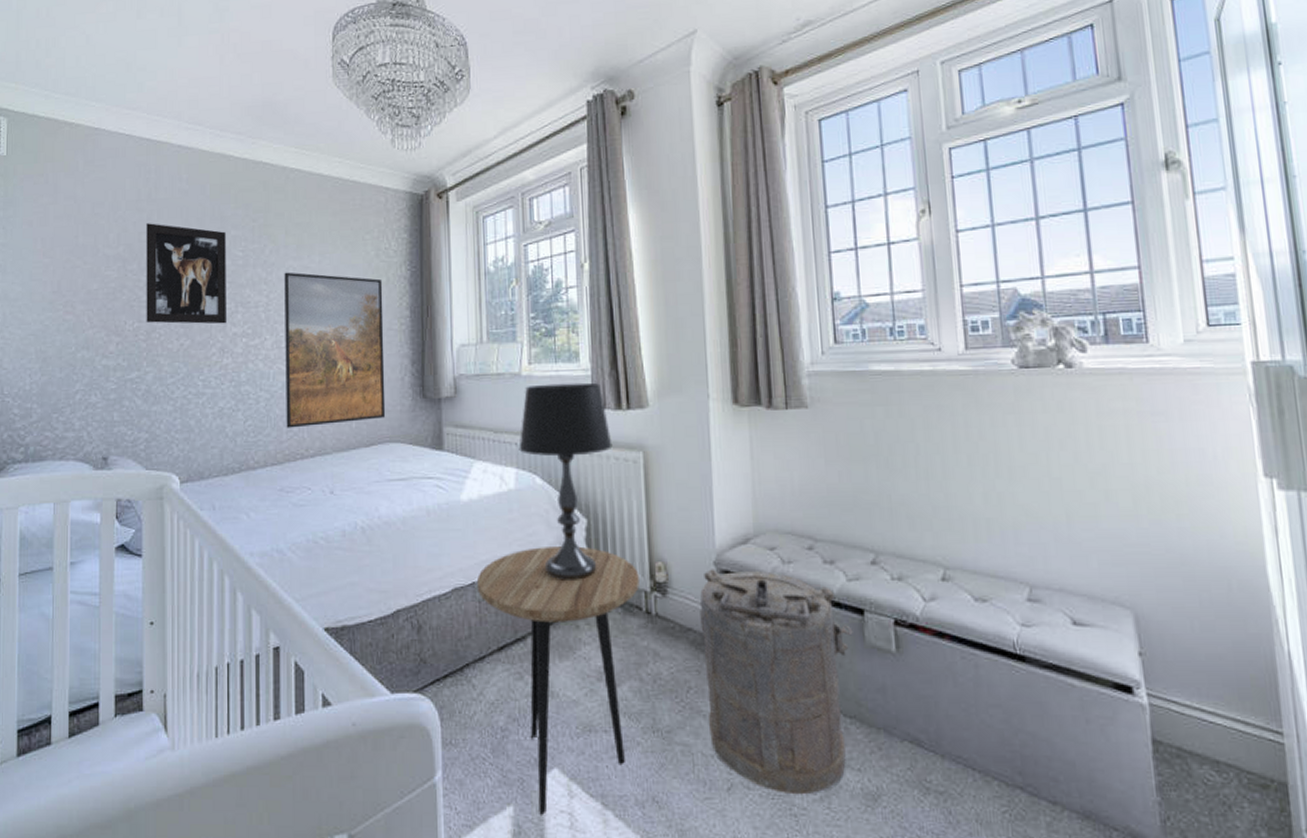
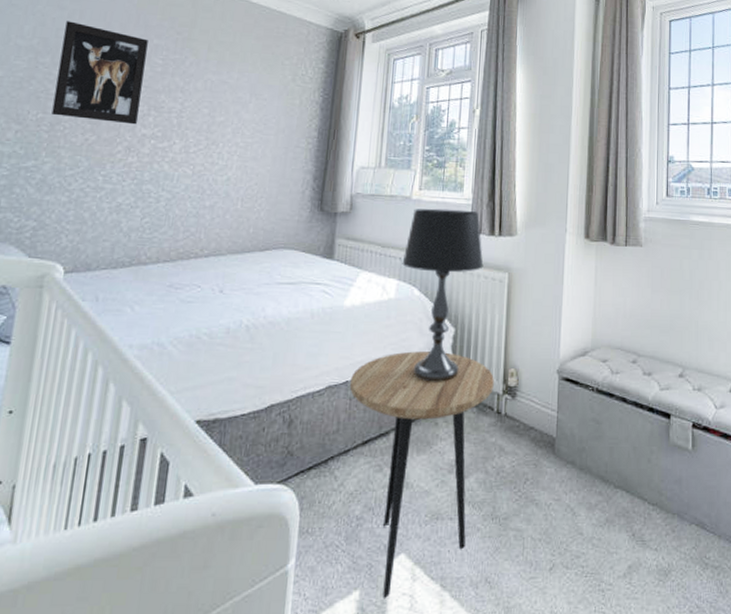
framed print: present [284,272,386,428] -> none [184,84,296,229]
laundry hamper: present [699,569,853,795] -> none [540,376,661,573]

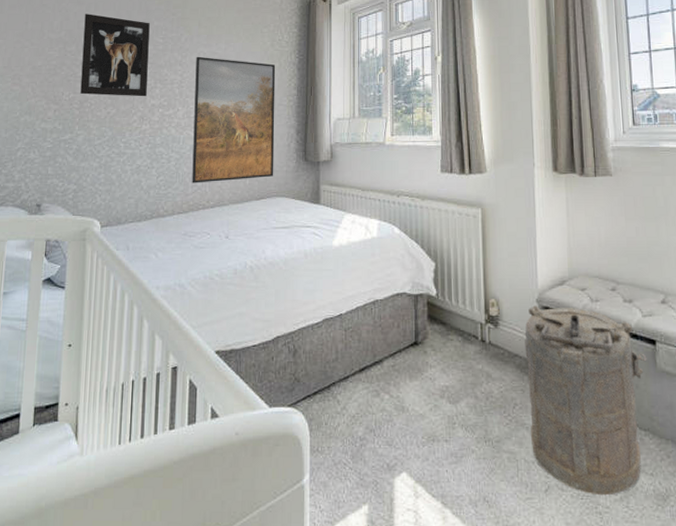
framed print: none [184,84,296,229] -> present [192,56,276,183]
side table: present [350,351,494,599] -> none [344,285,476,514]
table lamp: present [402,208,484,382] -> none [381,151,457,313]
laundry hamper: none [540,376,661,573] -> present [524,305,647,496]

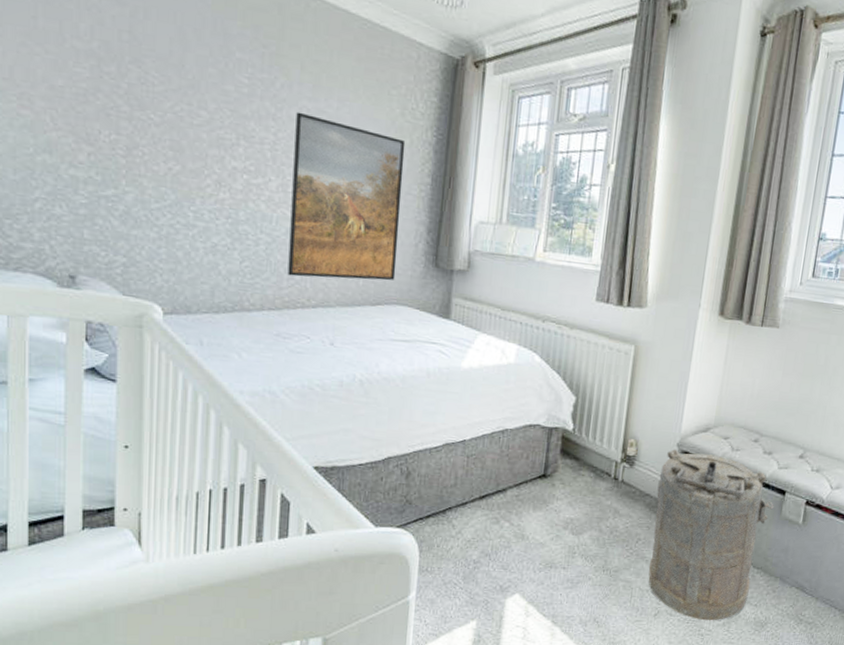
wall art: present [80,14,150,97] -> none [126,21,229,156]

